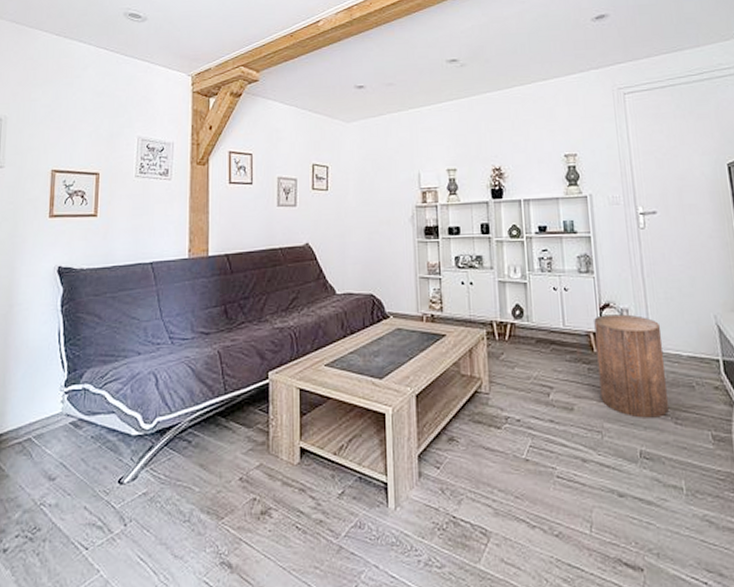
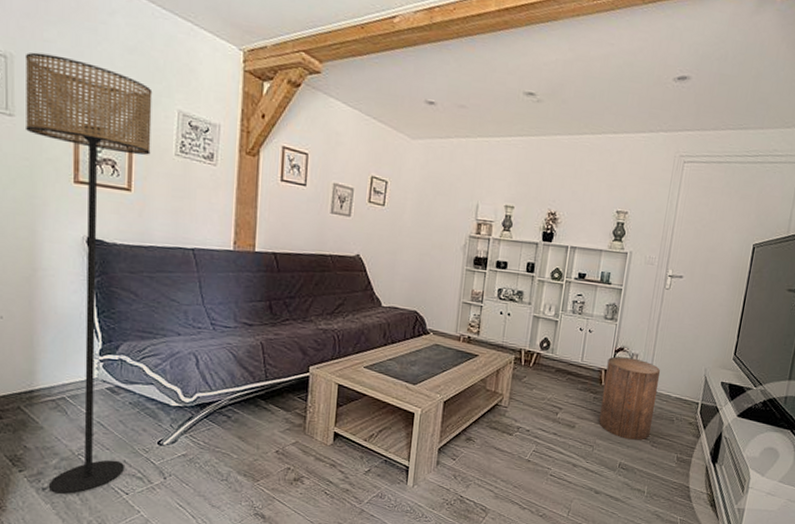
floor lamp: none [9,110,116,555] -> present [24,52,153,494]

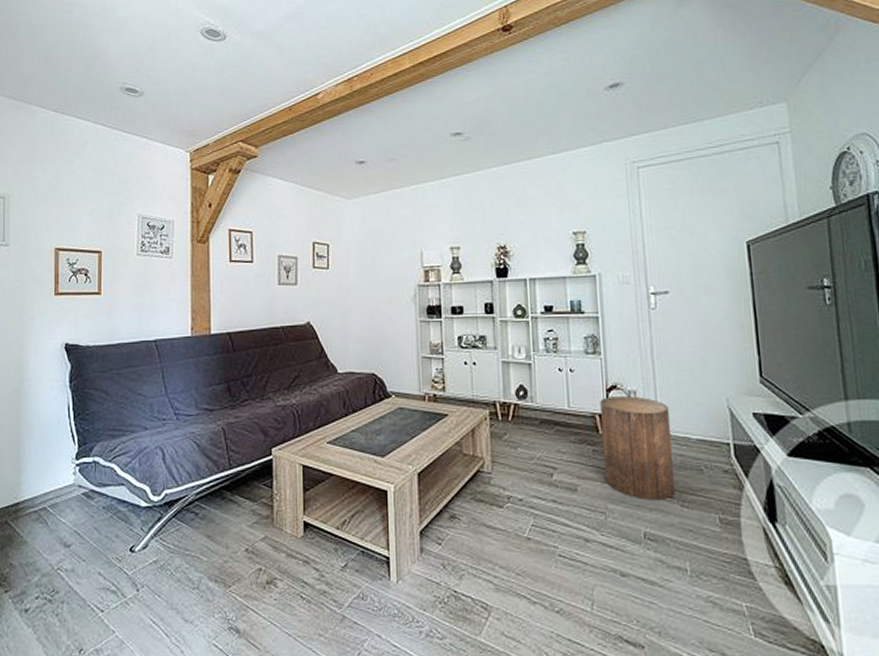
floor lamp: present [24,52,153,494] -> none [18,188,117,615]

